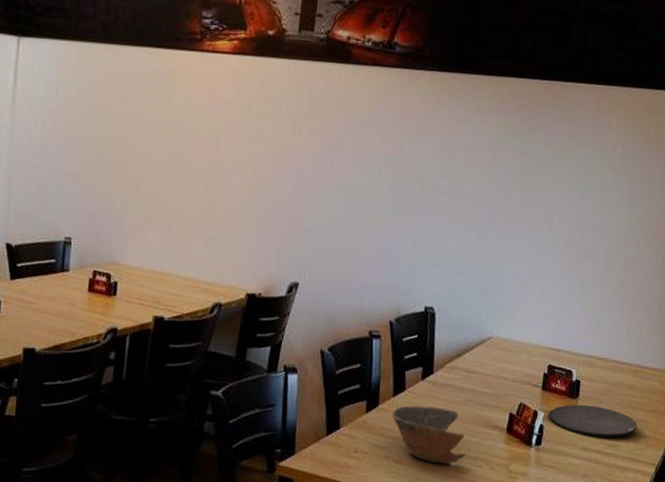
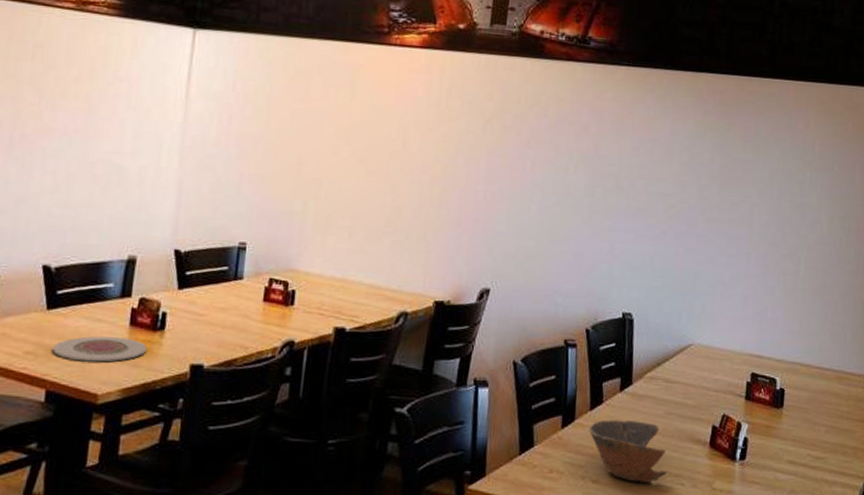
plate: present [549,404,638,438] -> none [753,414,845,450]

